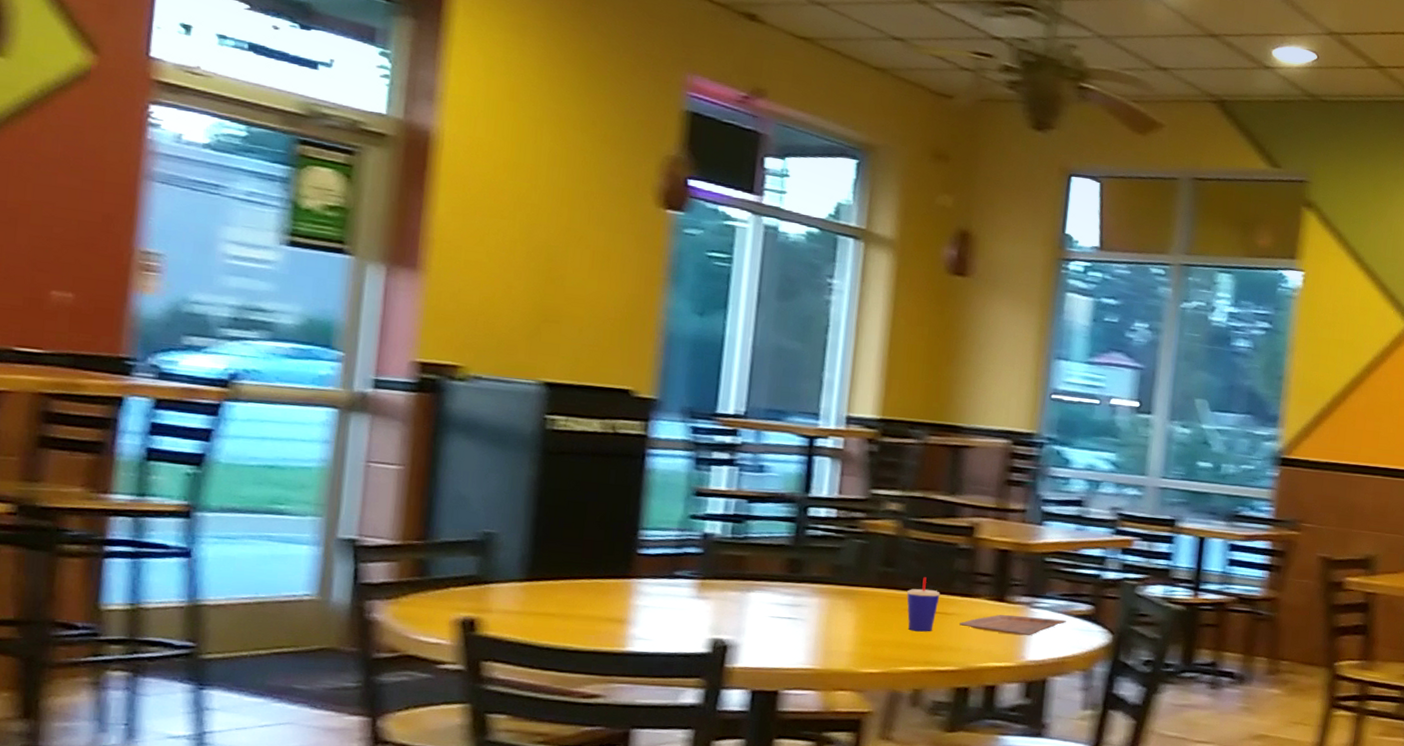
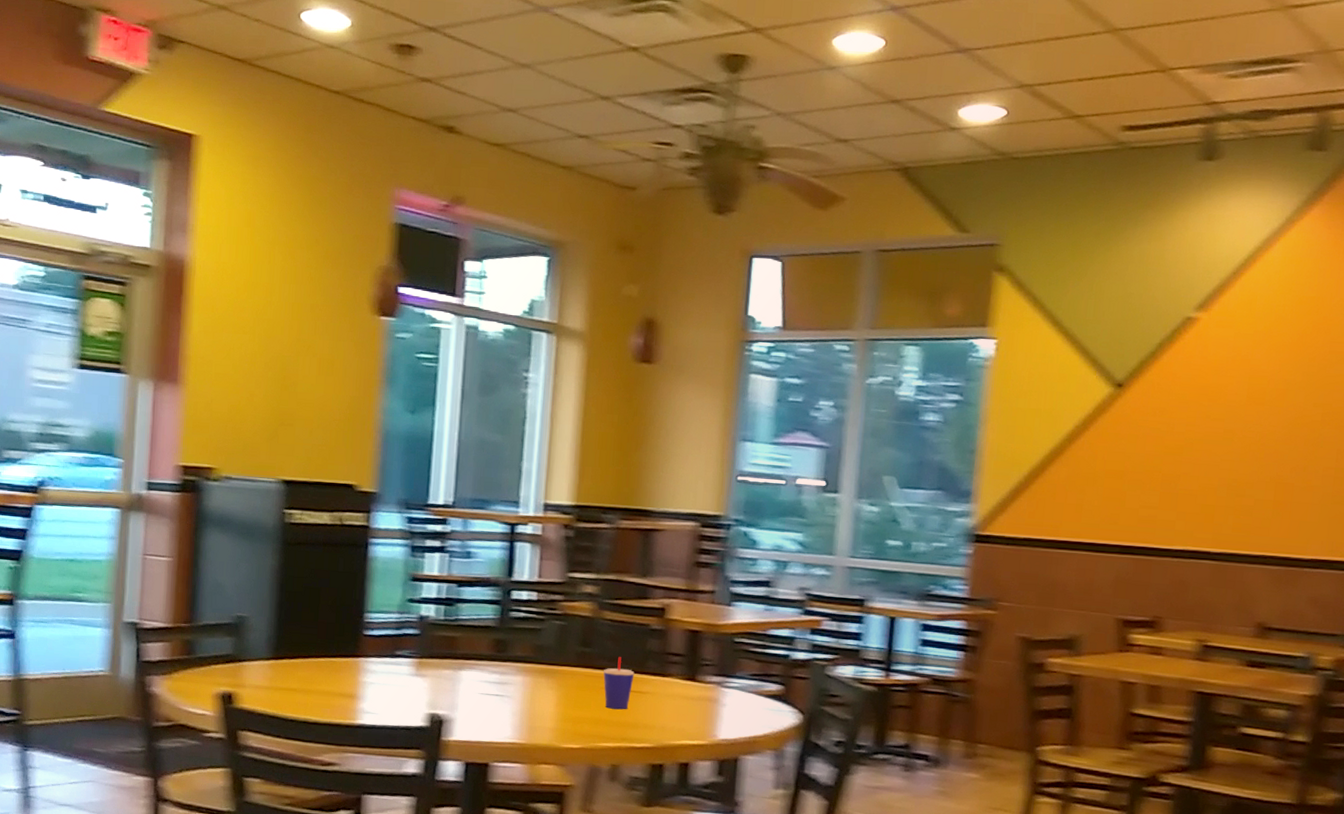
tray: present [959,615,1067,636] -> none [653,694,758,715]

